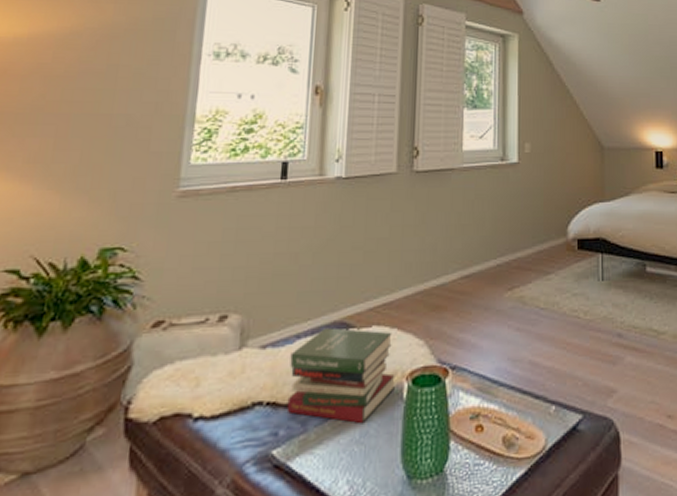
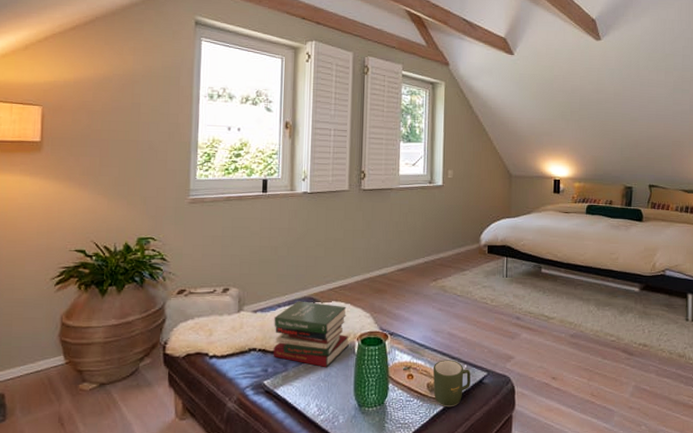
mug: none [510,399,561,470] -> present [433,360,471,407]

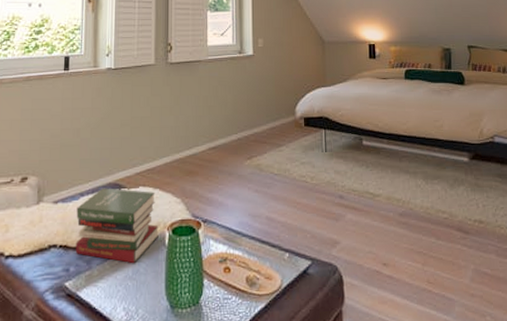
mug: present [433,360,471,407] -> none [251,248,294,305]

